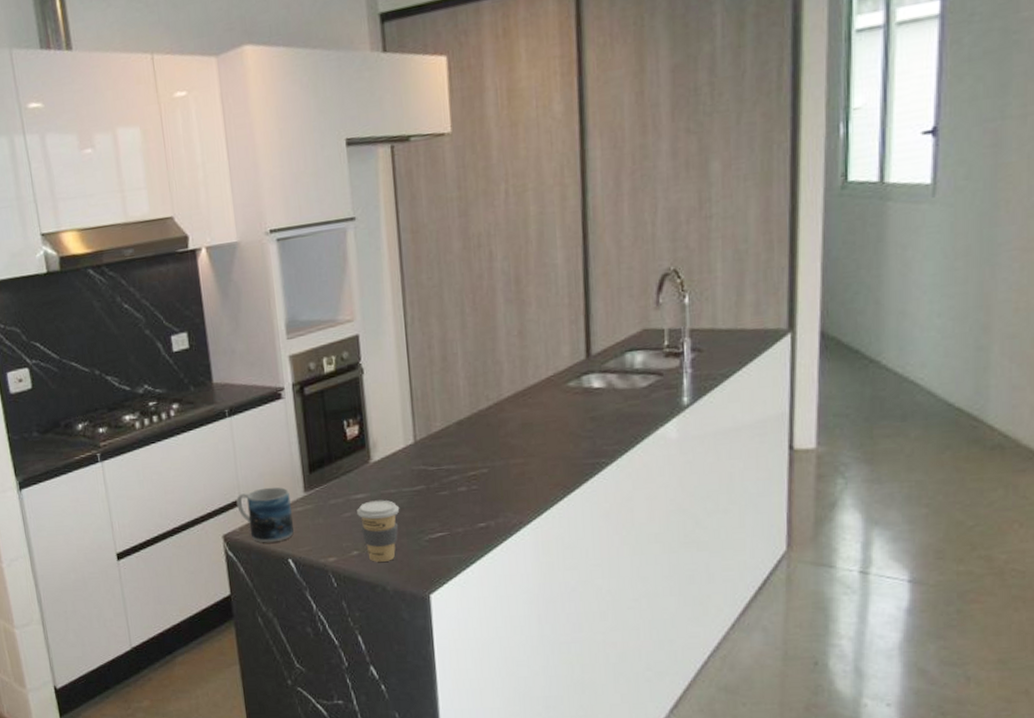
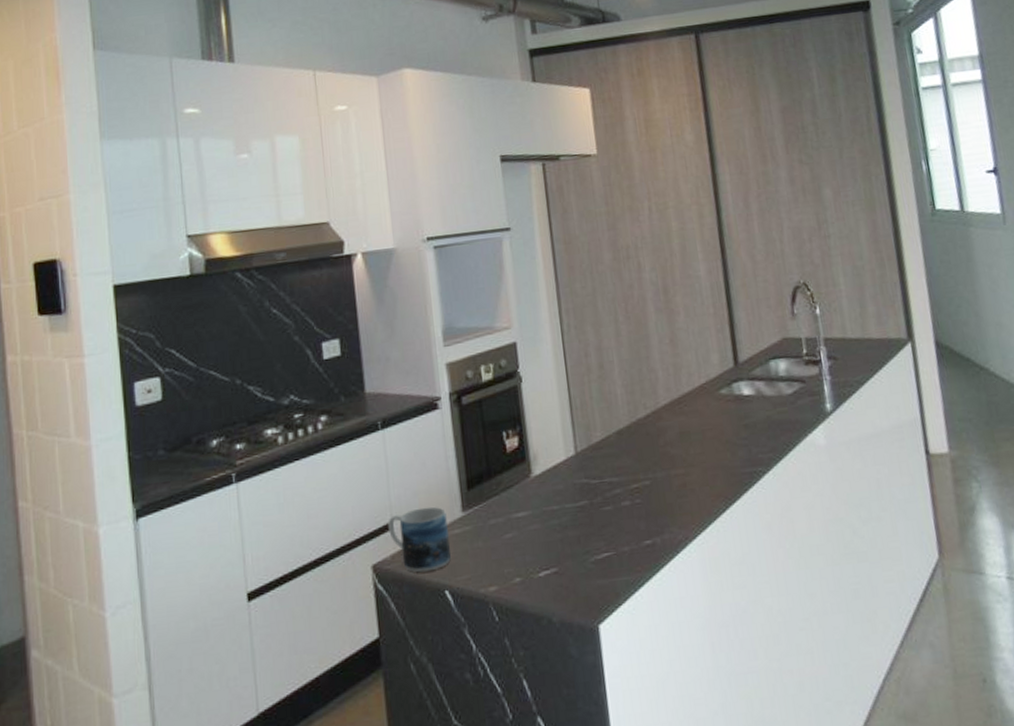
coffee cup: present [357,500,400,562] -> none [518,518,563,590]

